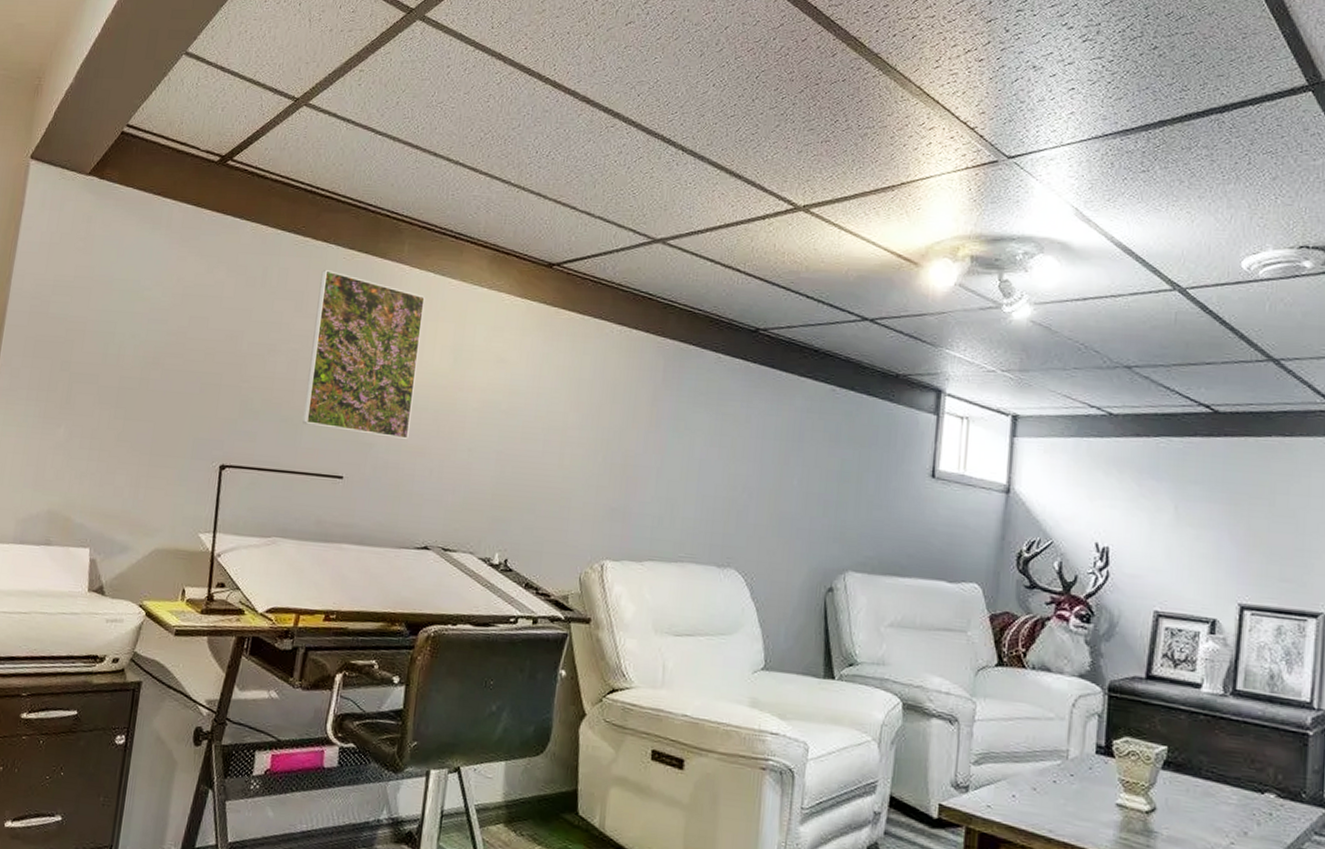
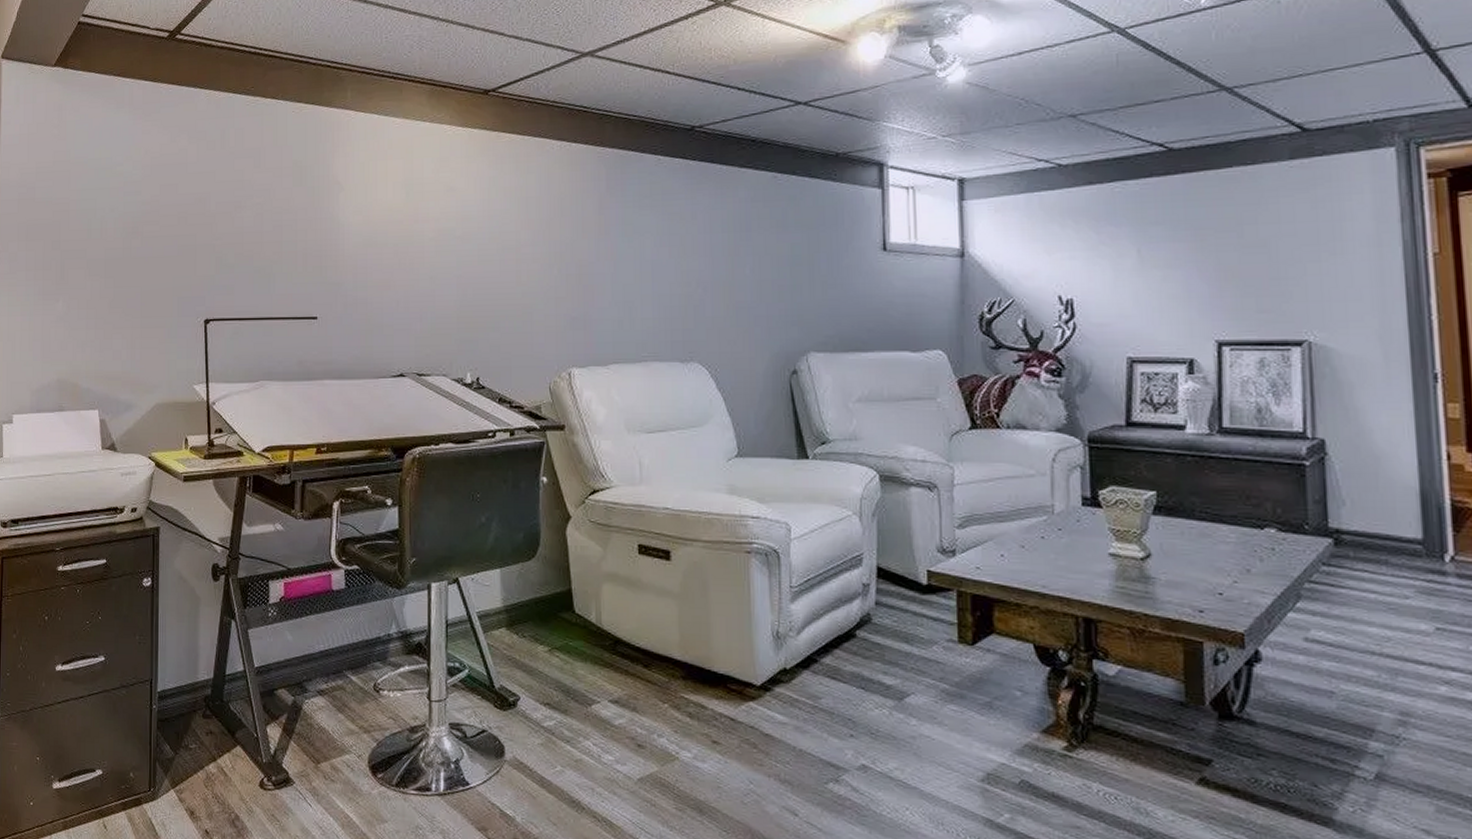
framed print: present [302,270,426,440] -> none [274,125,373,276]

